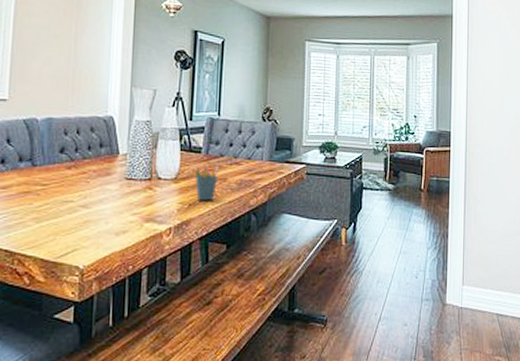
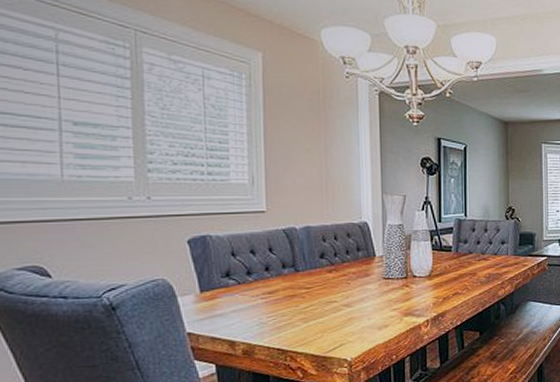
pen holder: present [194,164,219,201] -> none [446,260,469,295]

